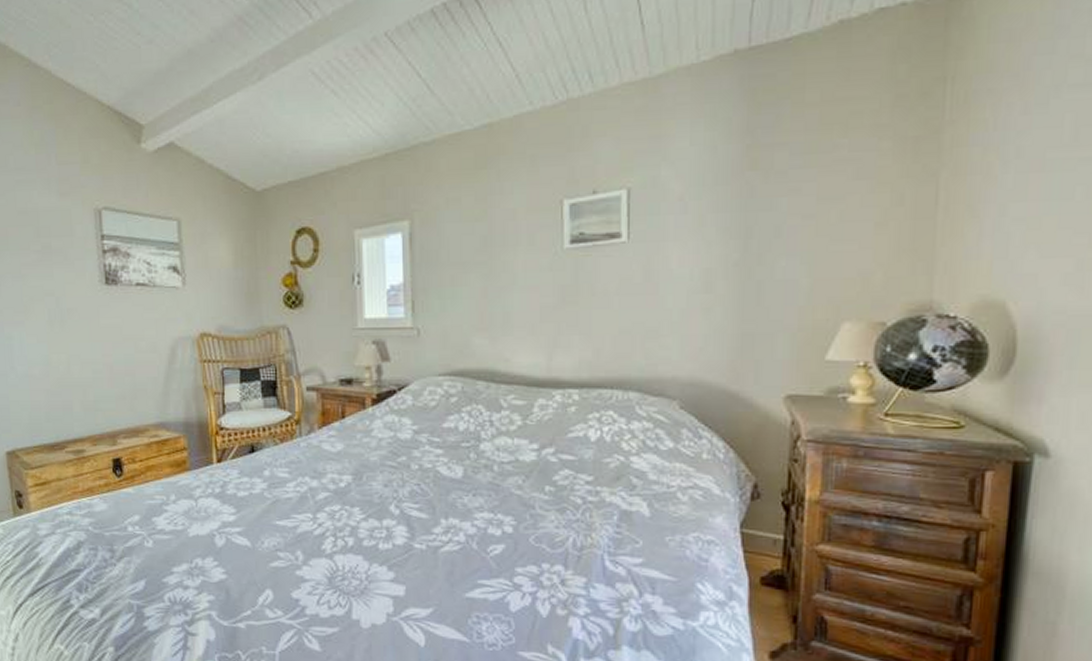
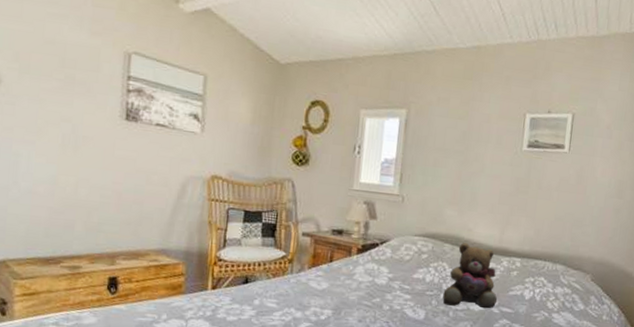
teddy bear: none [483,376,552,458] -> present [442,242,497,309]

